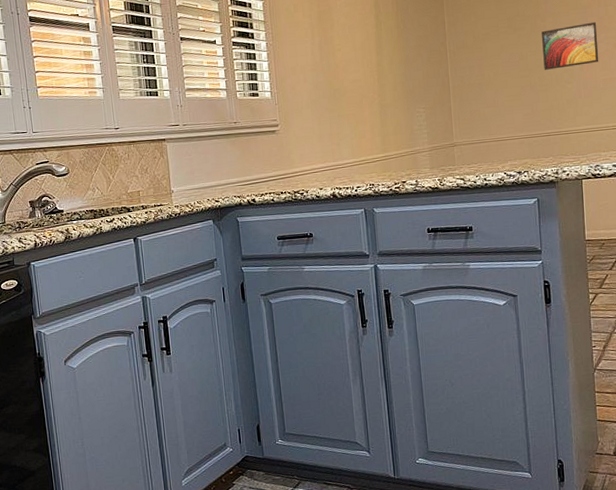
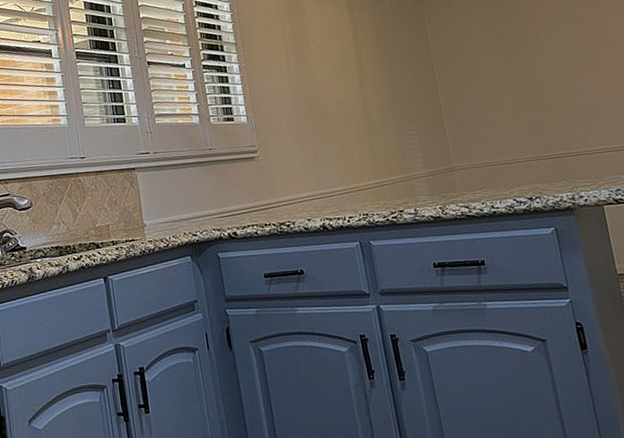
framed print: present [542,21,599,70] -> none [535,35,603,88]

